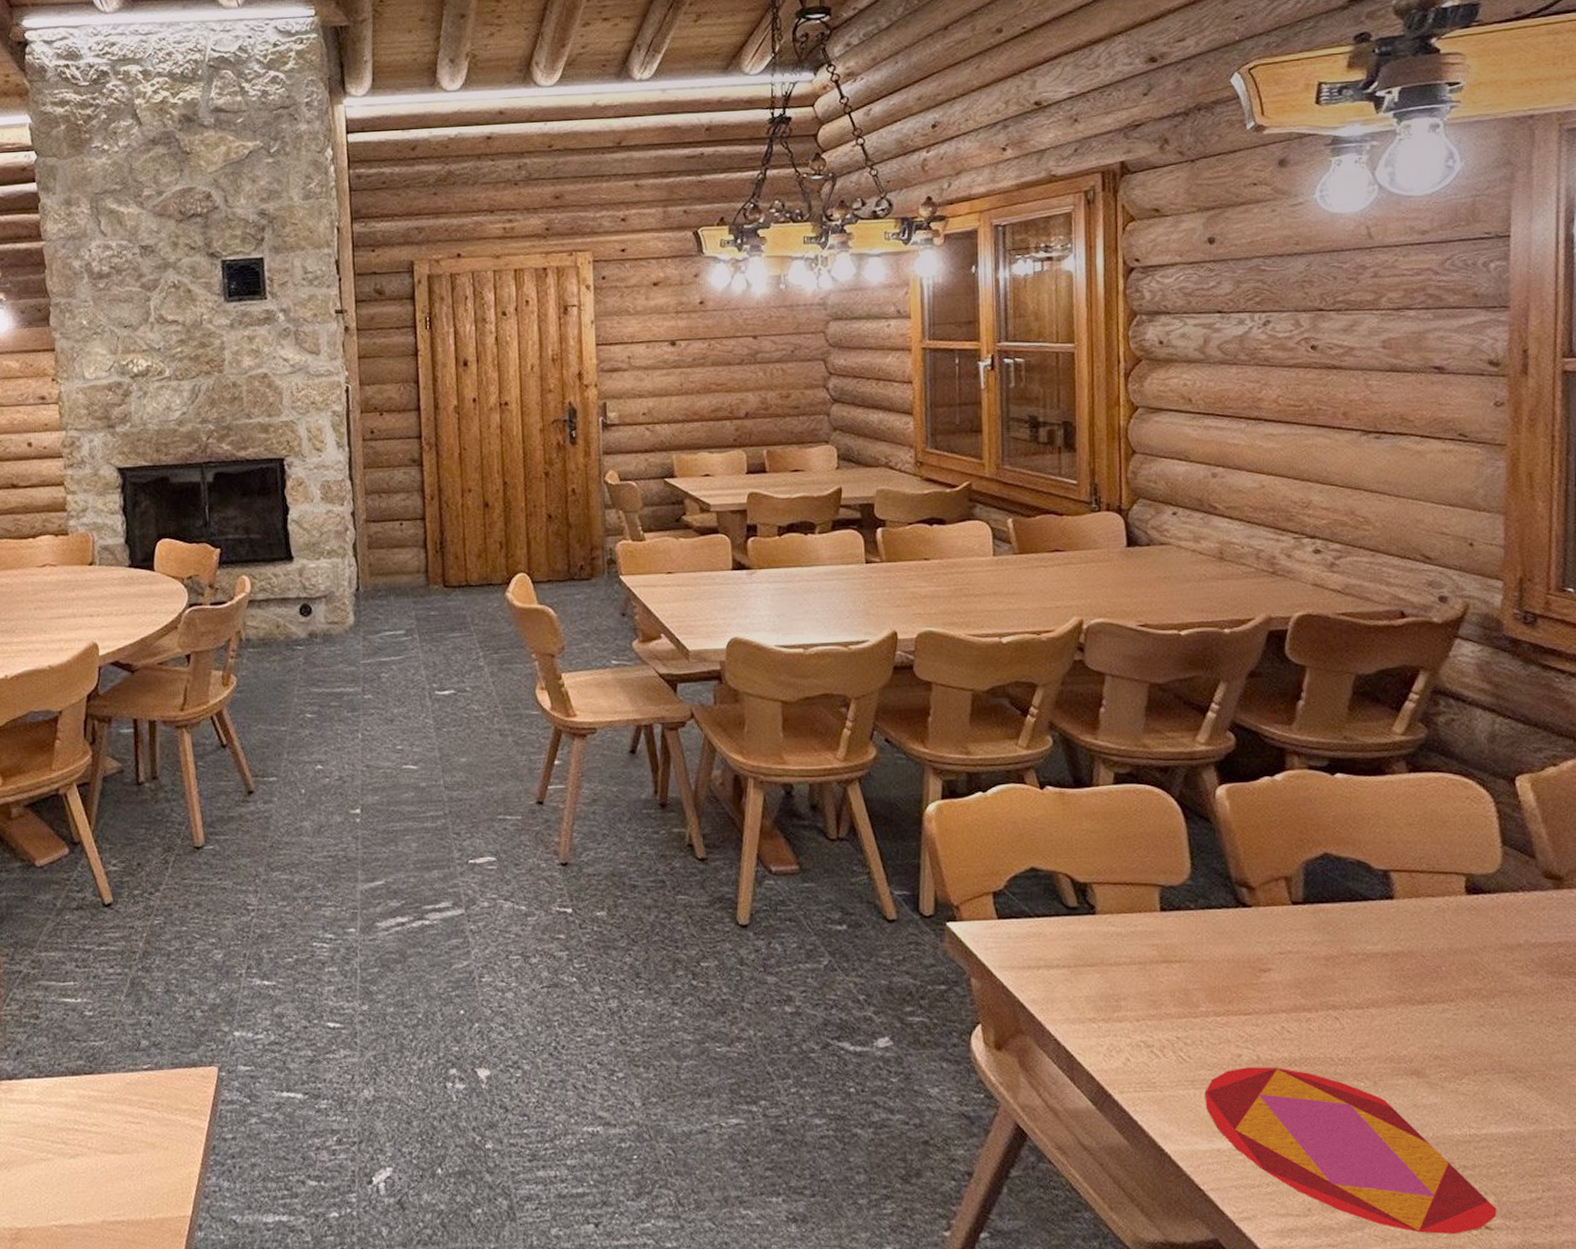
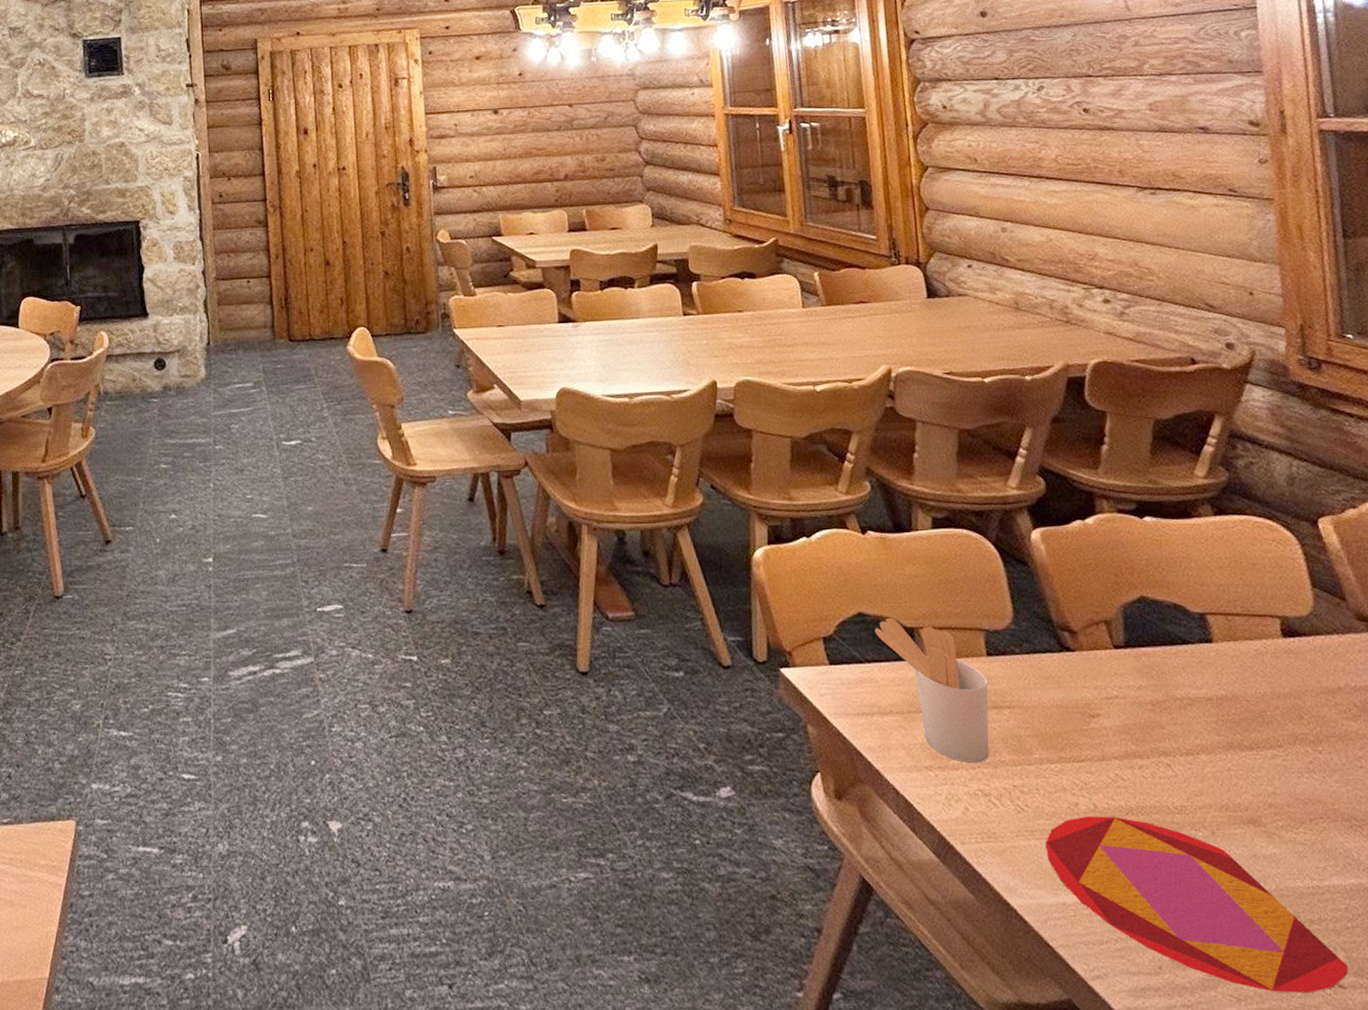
utensil holder: none [1046,872,1159,1016] -> present [874,617,990,763]

